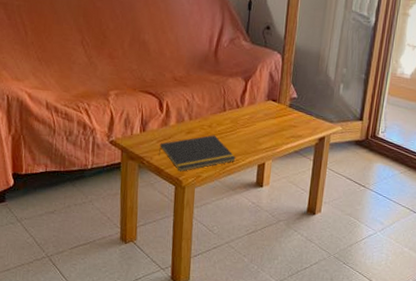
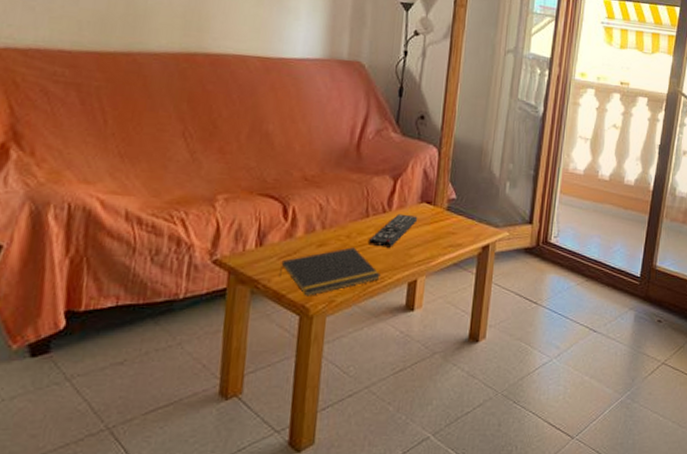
remote control: none [226,109,265,136] -> present [369,213,418,248]

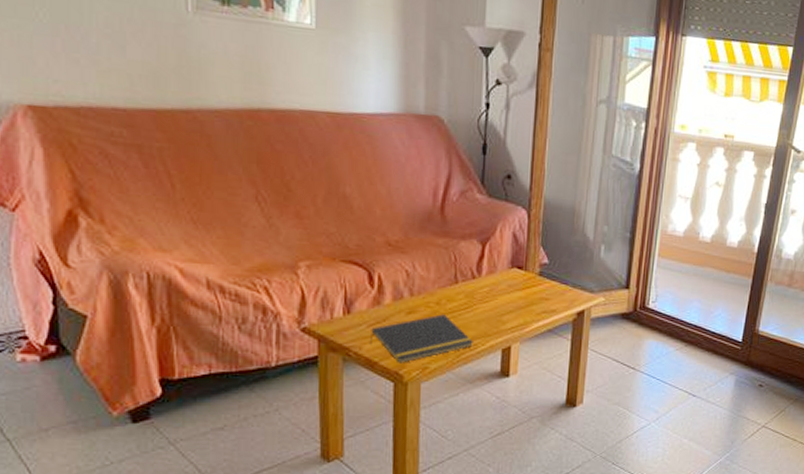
remote control: present [369,213,418,248] -> none [459,279,509,314]

